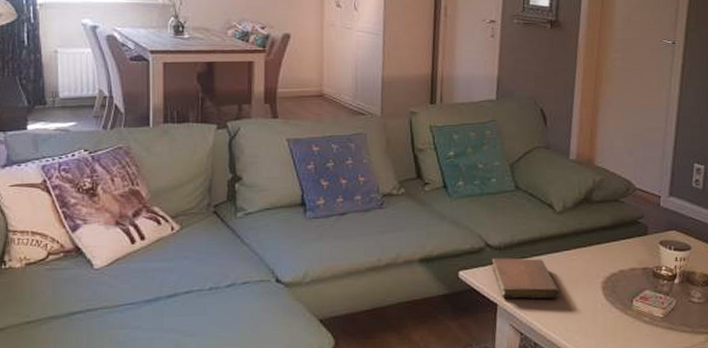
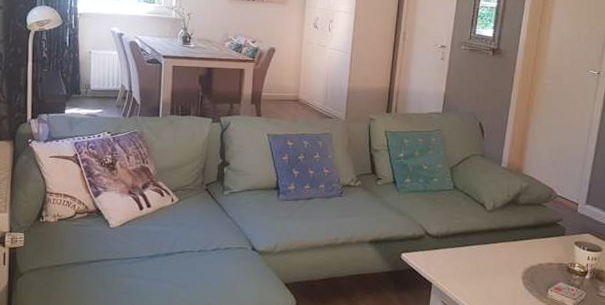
notebook: present [491,258,560,299] -> none [429,245,486,283]

